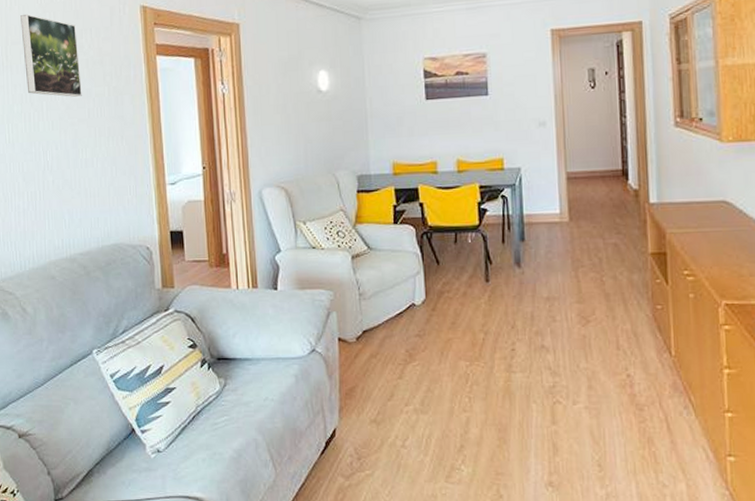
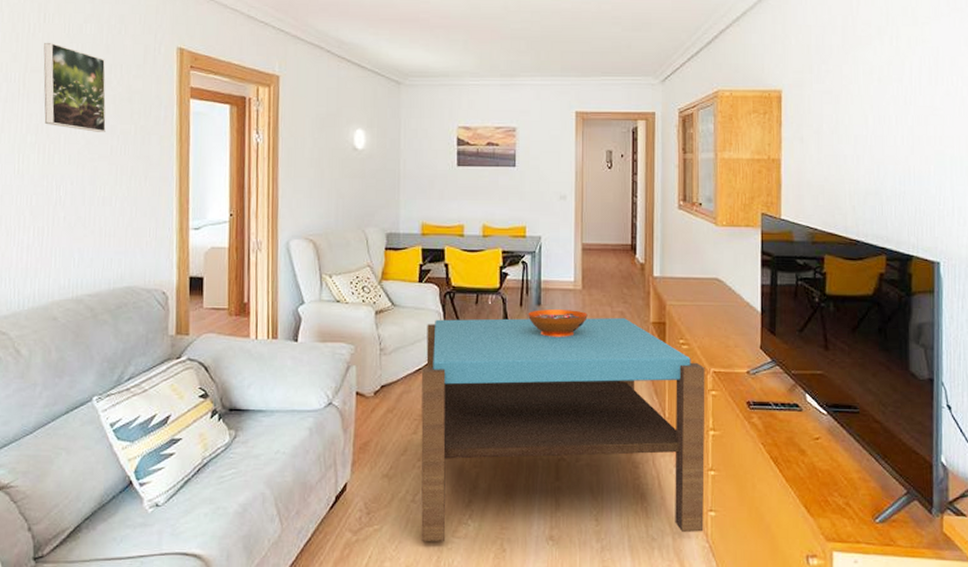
coffee table: none [403,250,722,488] -> present [421,318,705,542]
decorative bowl: none [510,244,577,274] -> present [527,309,588,337]

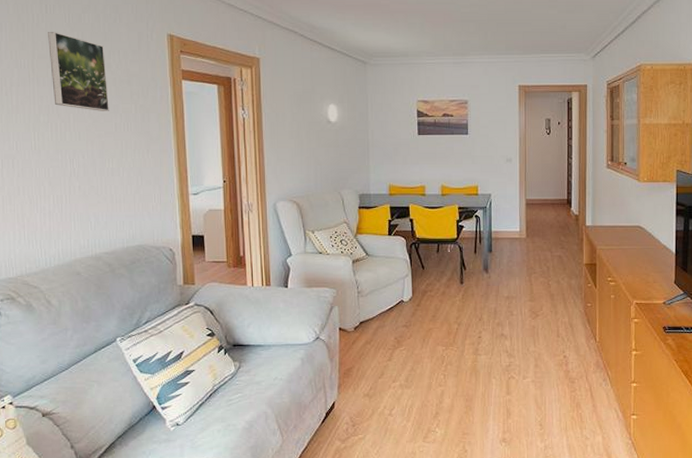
coffee table: present [421,318,705,542] -> none [394,261,629,447]
decorative bowl: present [527,309,588,337] -> none [480,255,531,278]

